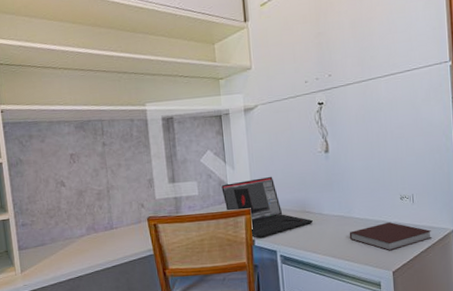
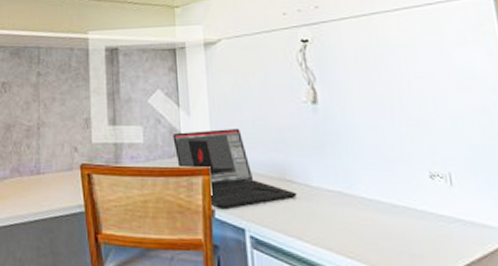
notebook: present [349,222,433,251] -> none [351,210,489,254]

